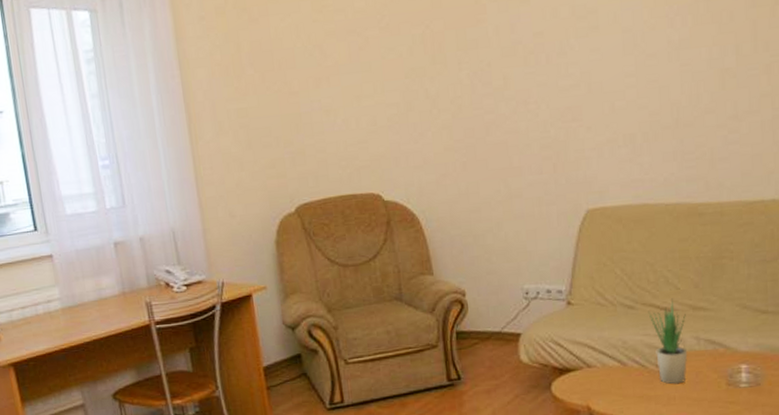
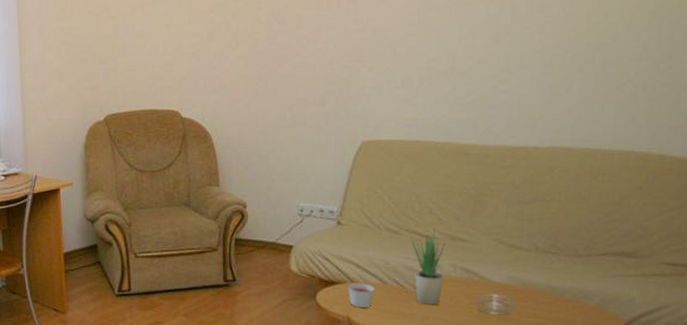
candle: none [584,366,615,395] -> present [347,282,375,308]

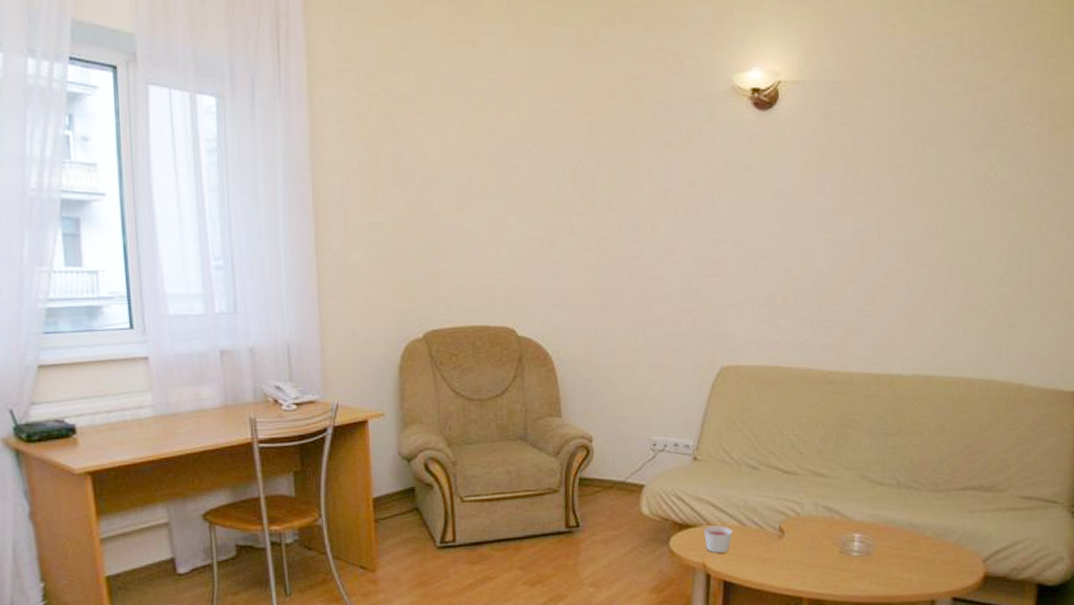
potted plant: present [410,228,445,306] -> none [771,463,807,548]

